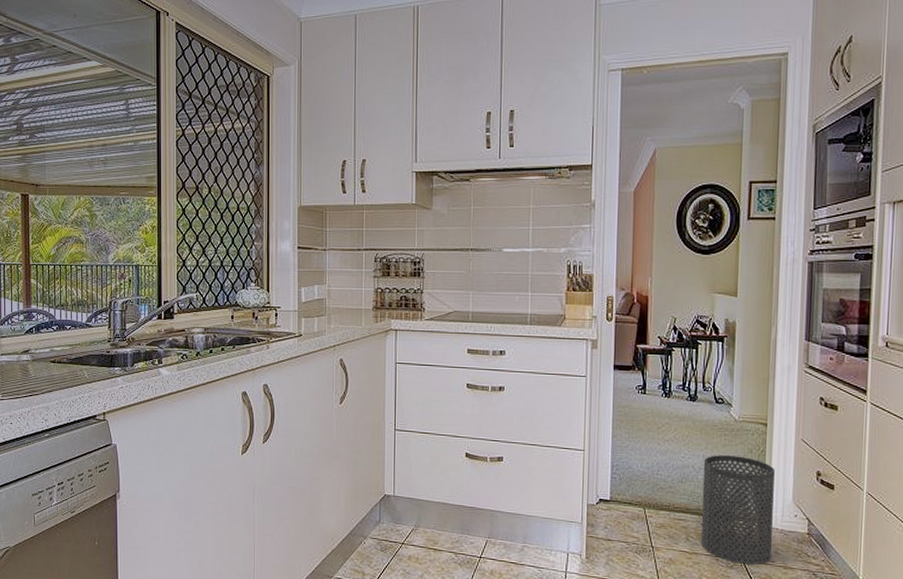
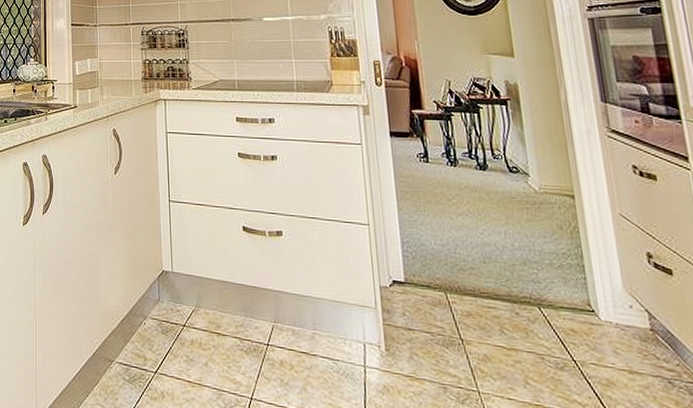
trash can: present [700,455,775,565] -> none [506,231,611,367]

